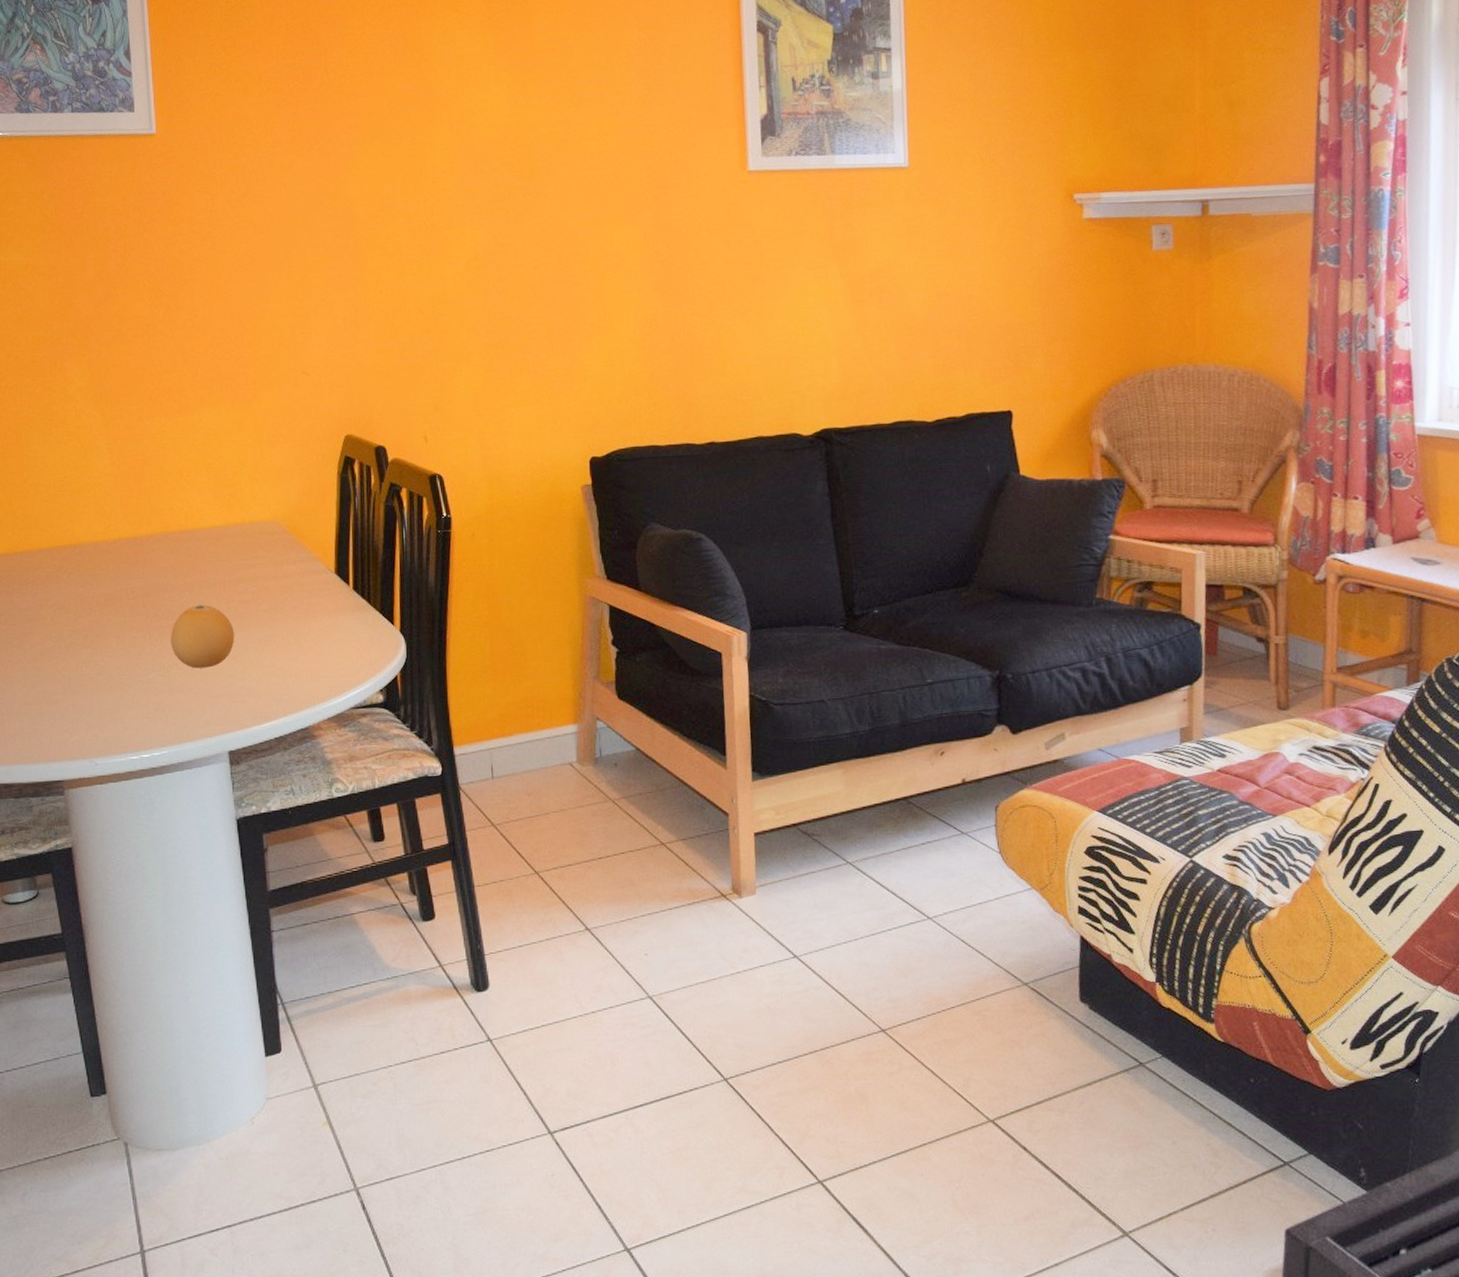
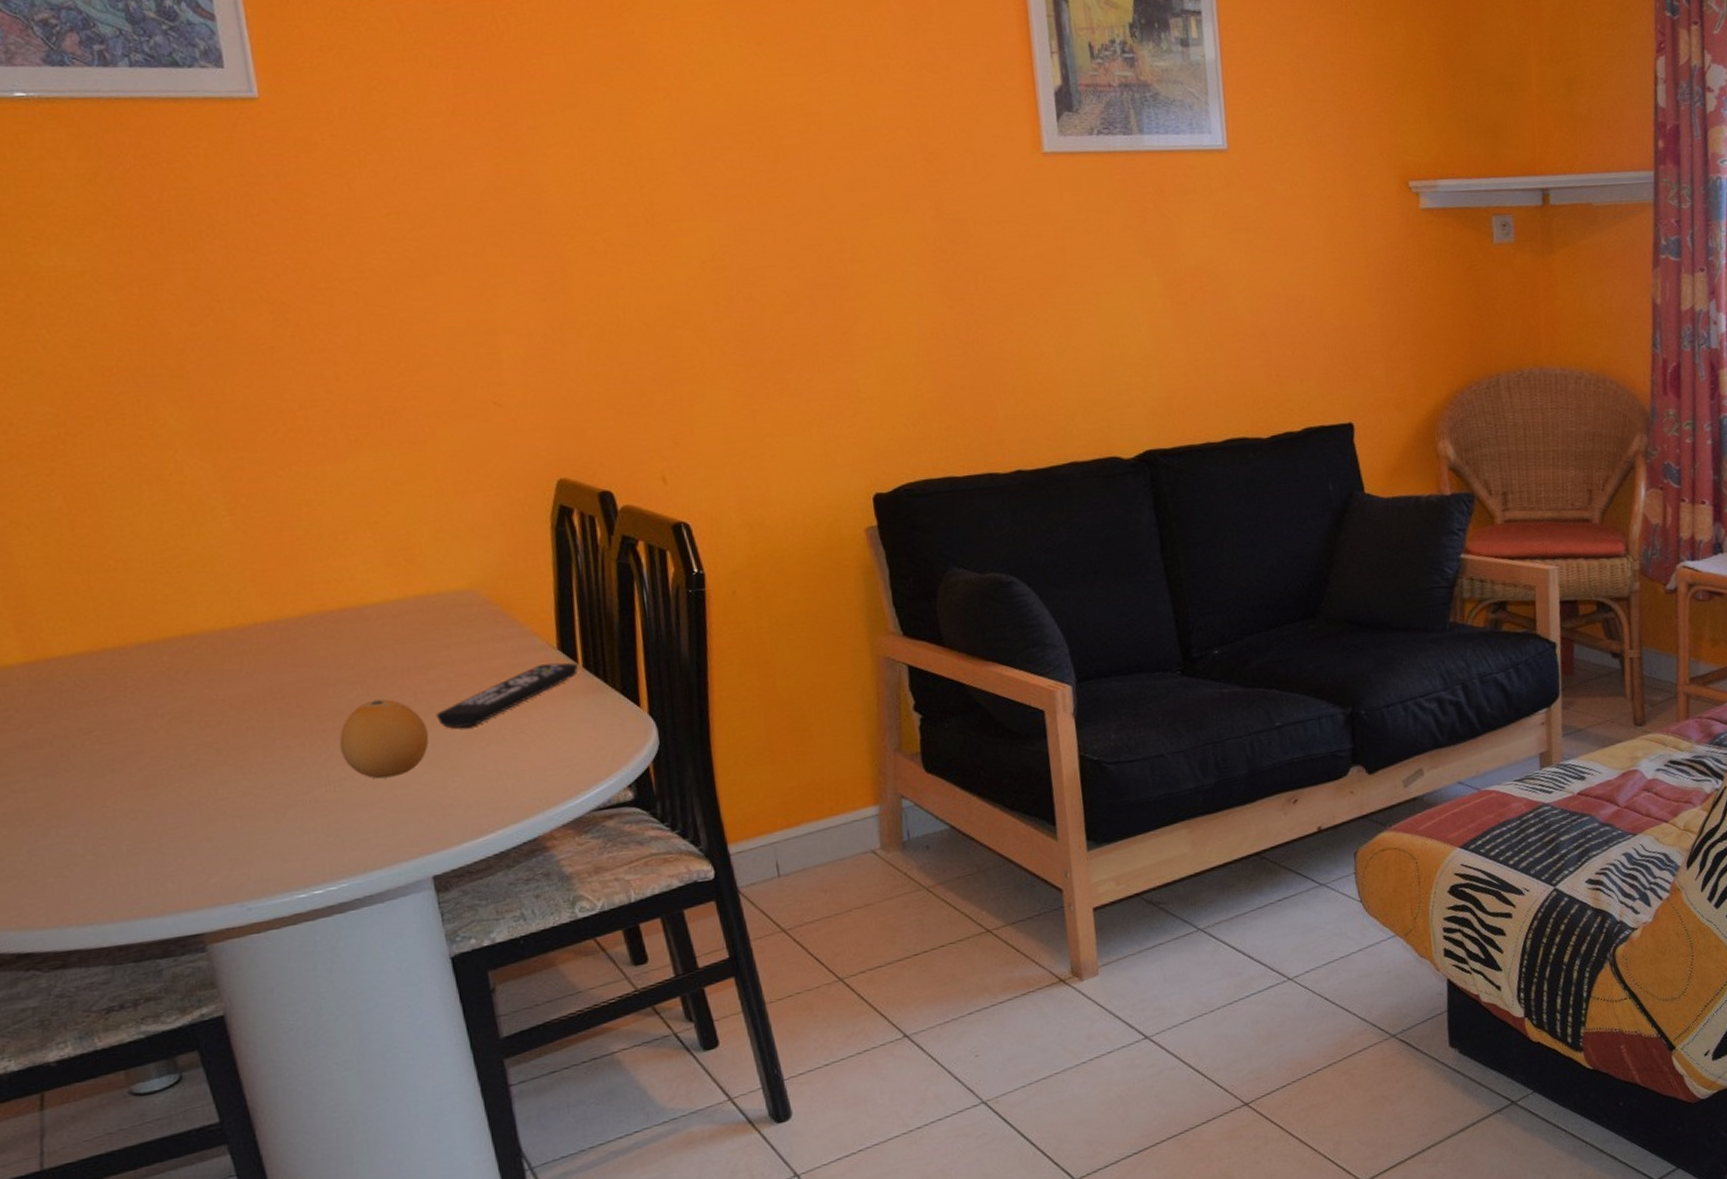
remote control: none [241,584,350,632] -> present [435,662,579,729]

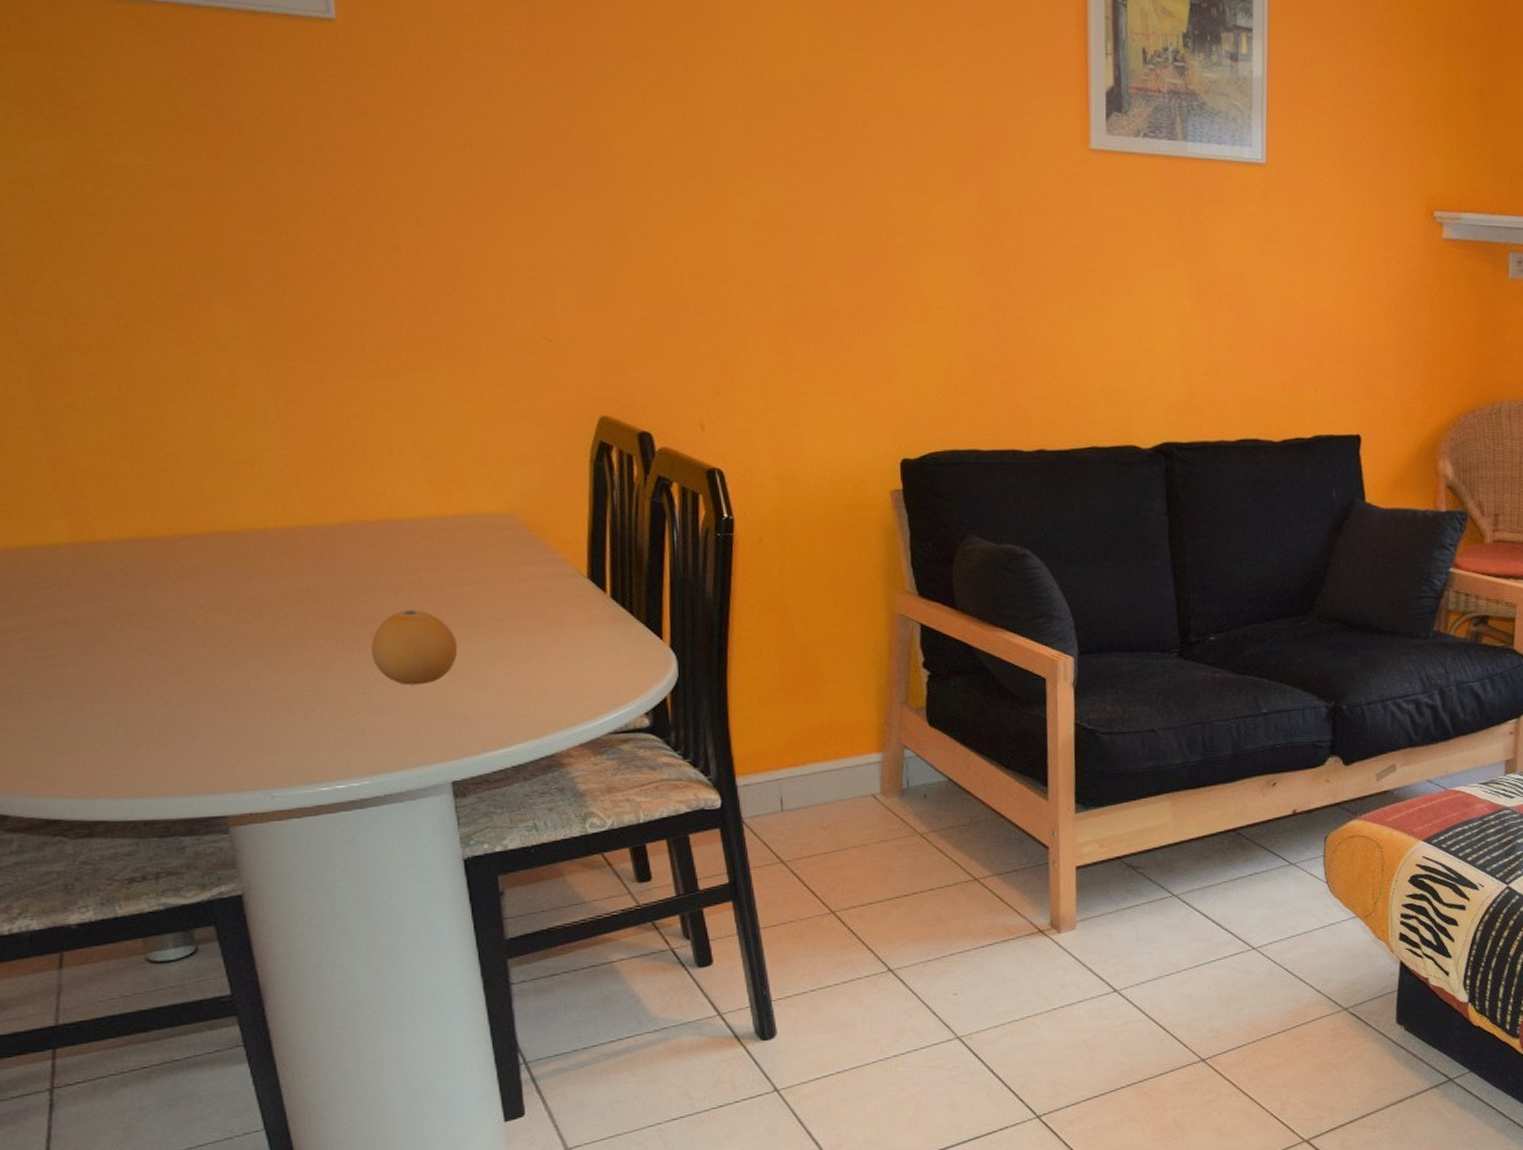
remote control: present [435,662,579,729] -> none [466,591,607,644]

